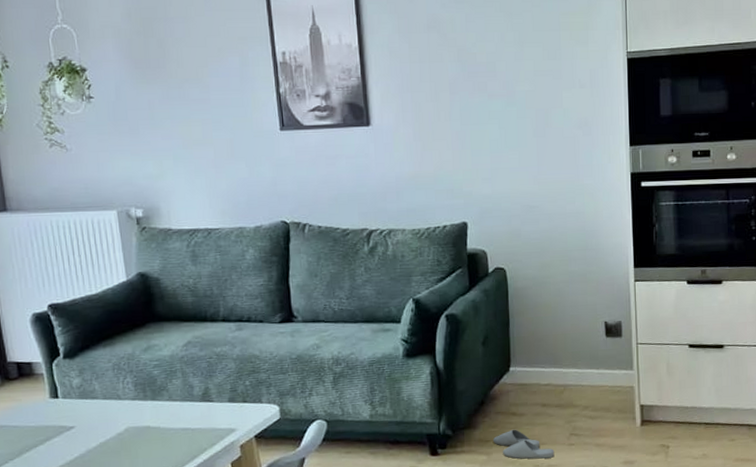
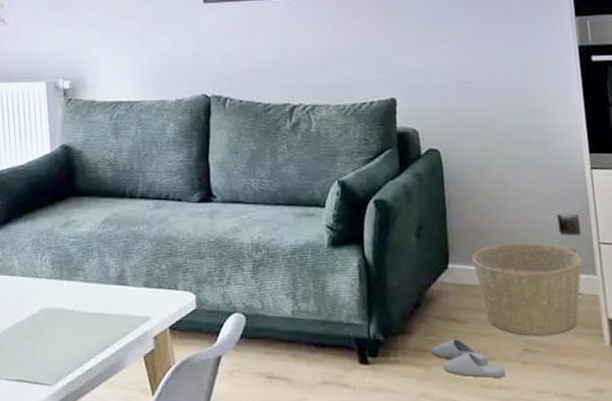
basket: none [531,345,622,423] -> present [472,242,582,336]

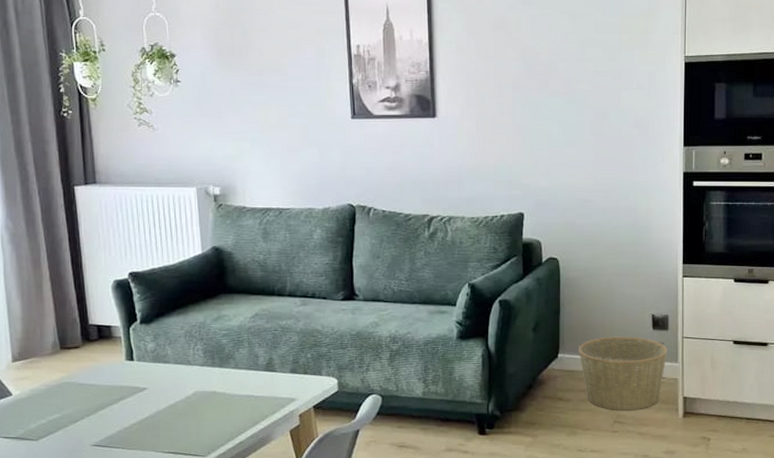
slippers: present [431,339,506,378] -> none [538,413,598,444]

